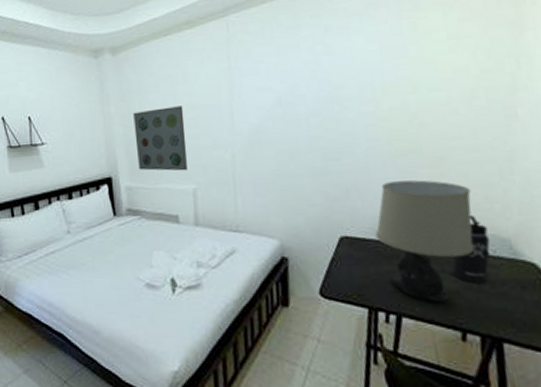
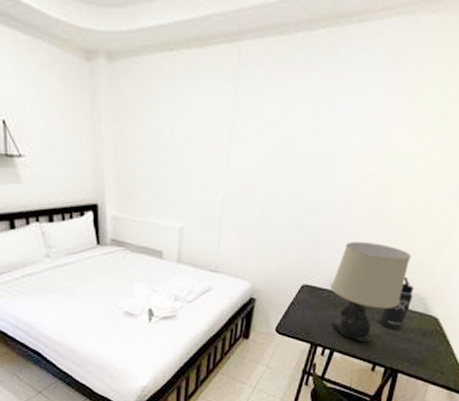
wall art: present [133,106,187,171] -> none [126,136,181,208]

